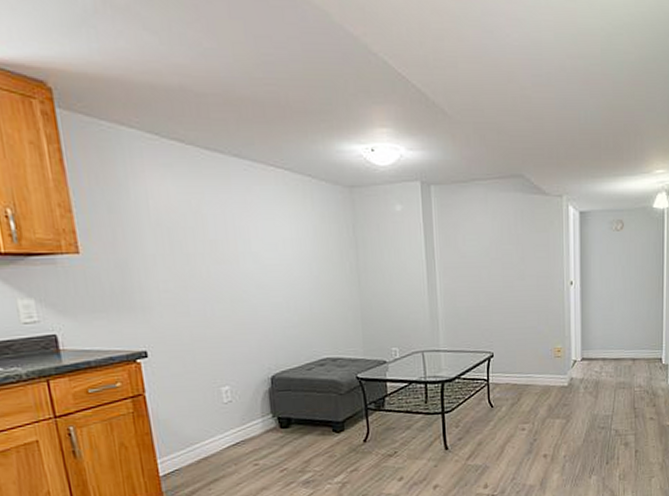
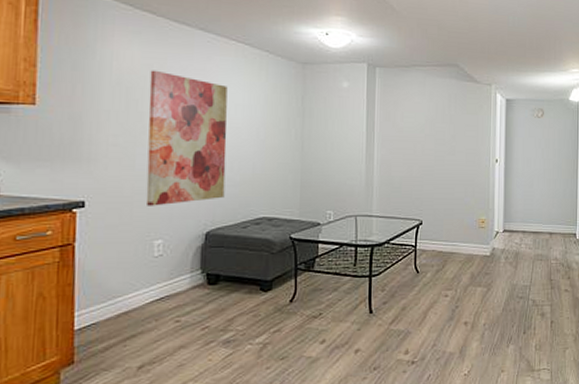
wall art: none [189,206,285,353] -> present [145,70,228,206]

